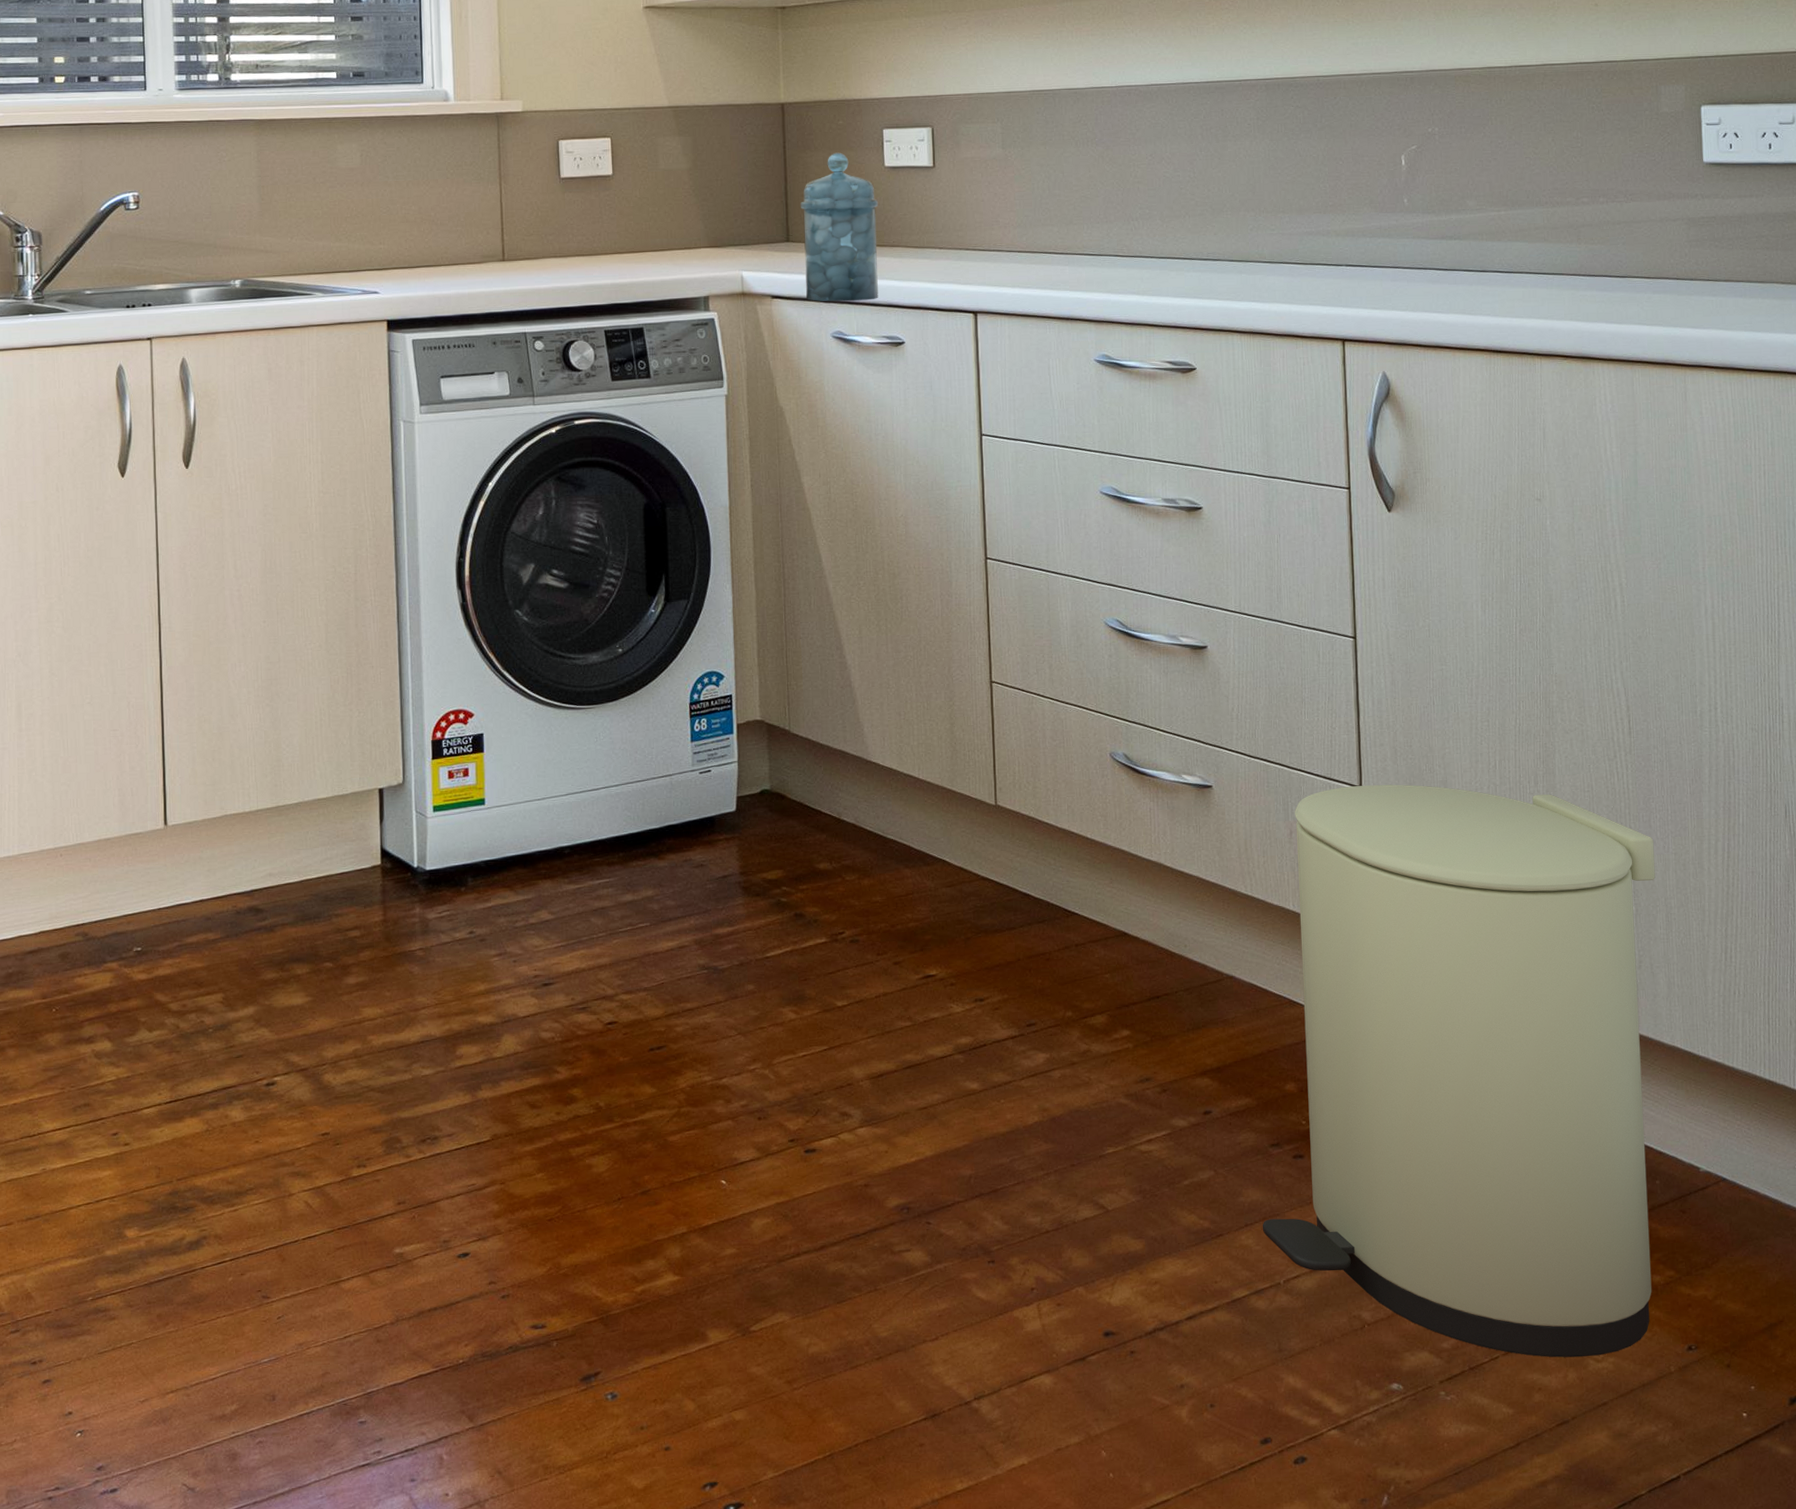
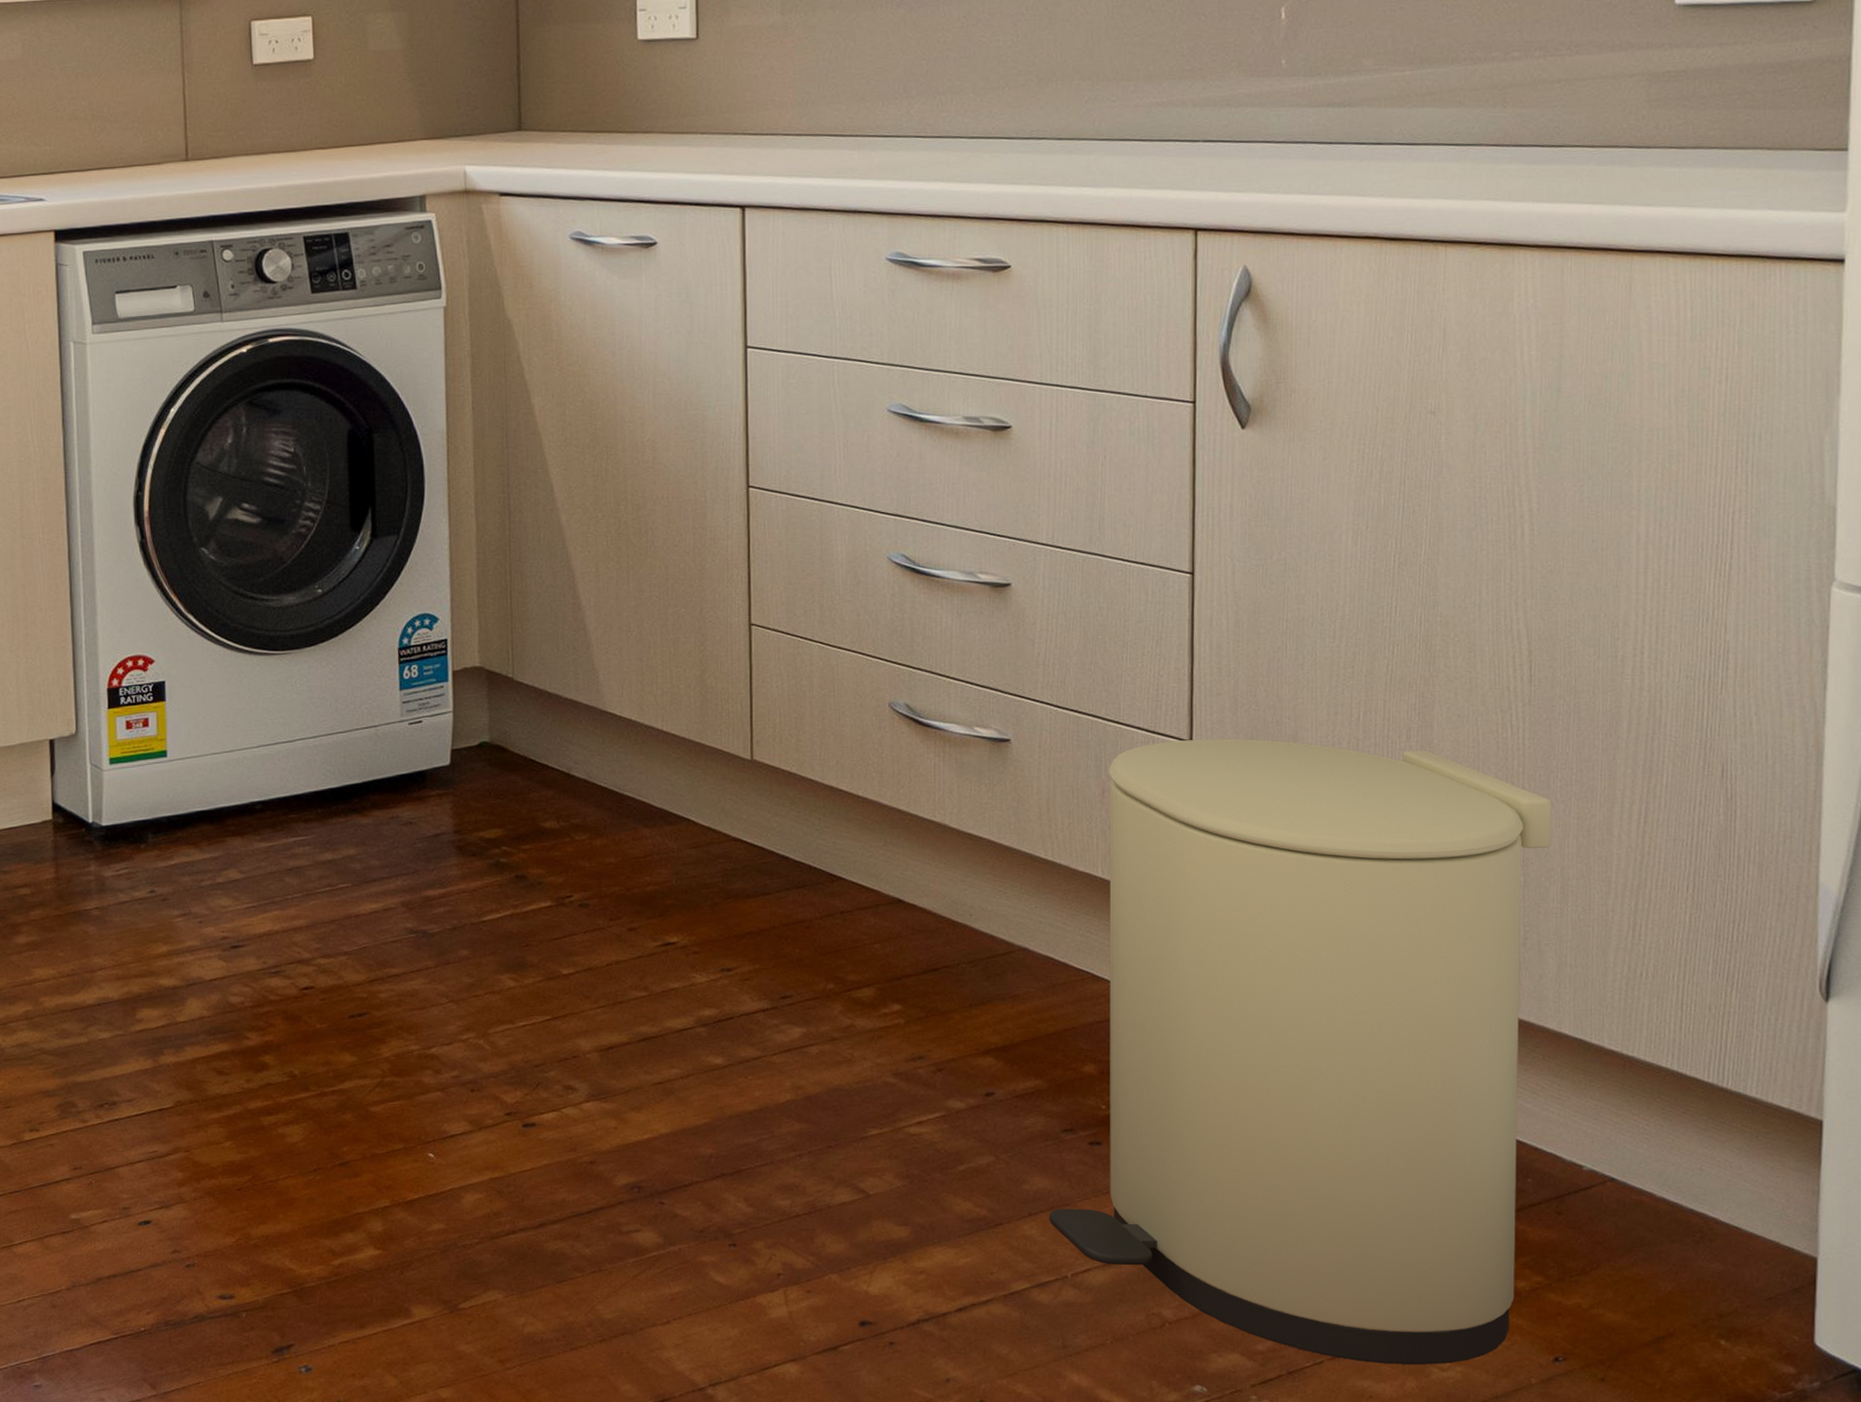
canister: present [800,152,879,302] -> none [536,25,629,198]

